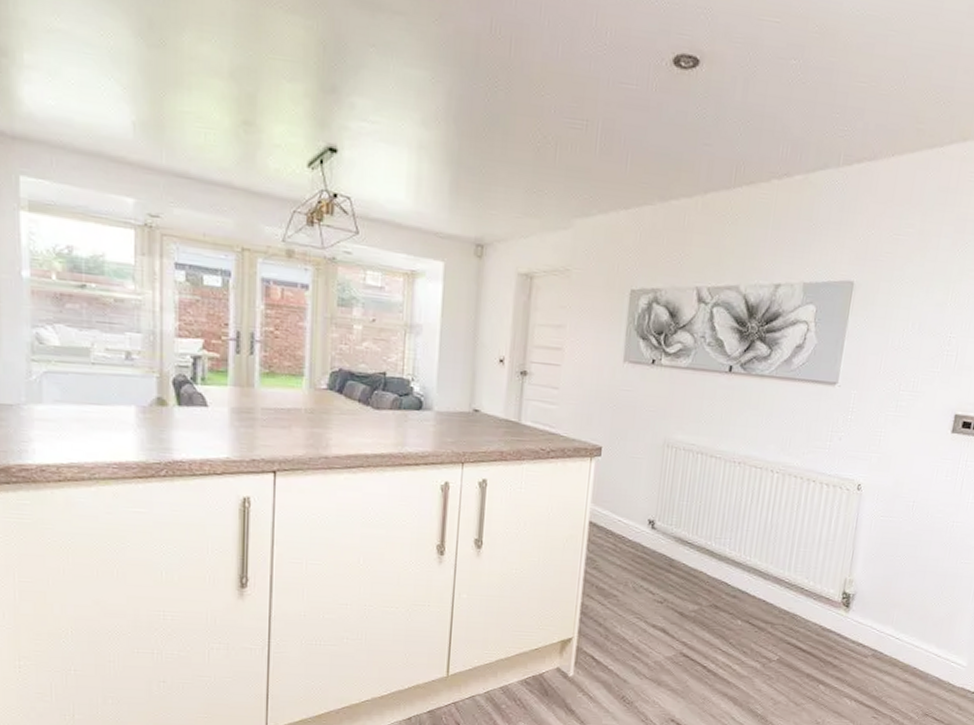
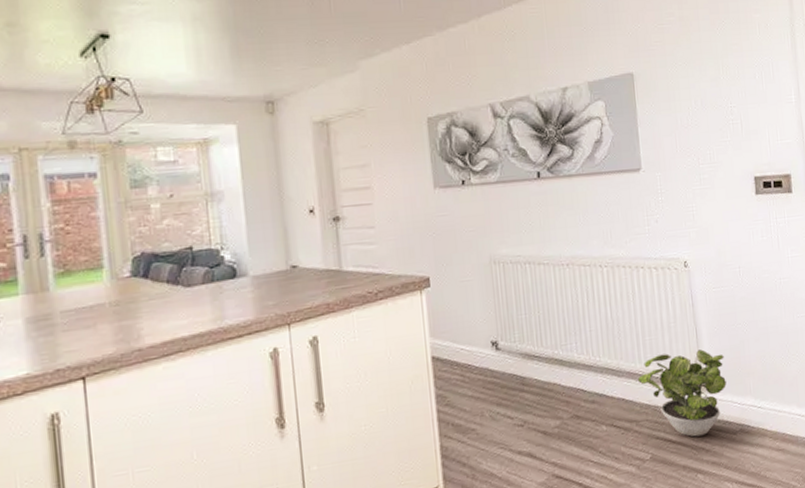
potted plant: none [782,567,875,651] -> present [637,349,727,437]

